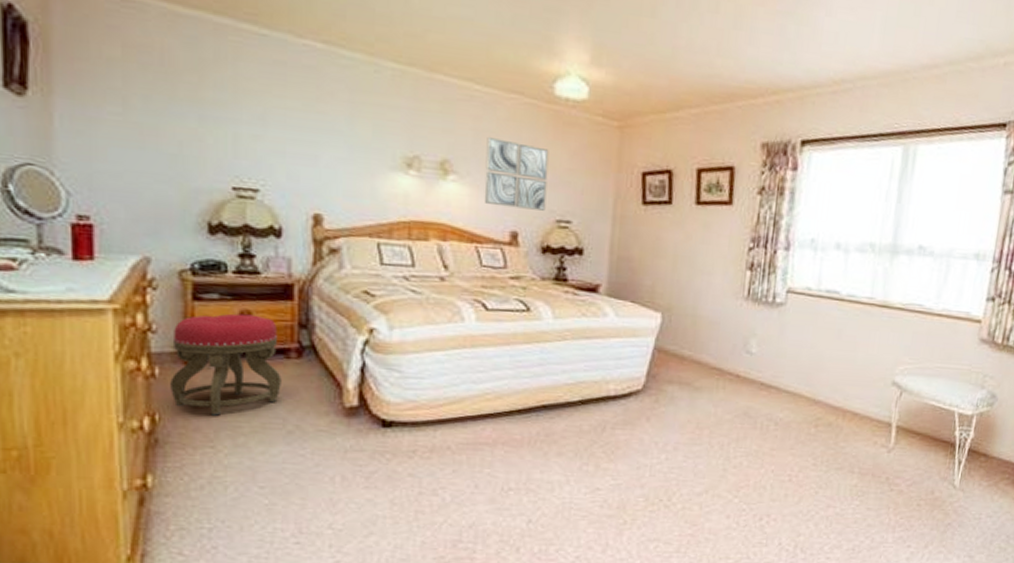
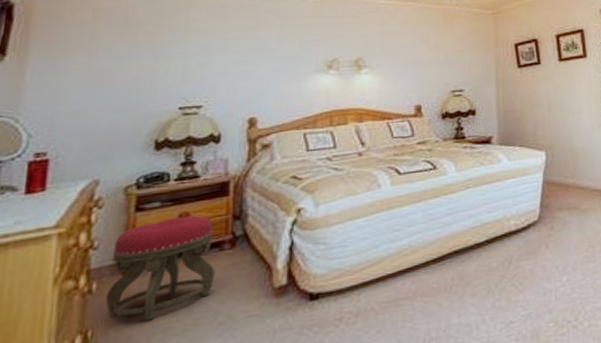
wall art: present [484,136,549,211] -> none [391,35,442,88]

